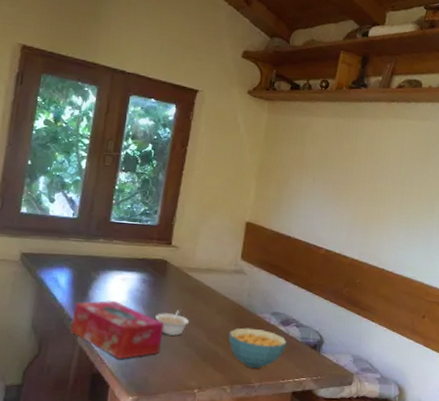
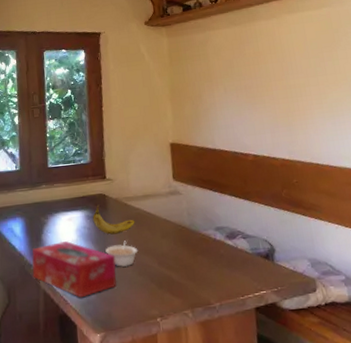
fruit: none [148,268,193,303] -> present [93,203,135,235]
cereal bowl: present [228,327,287,369] -> none [178,247,238,288]

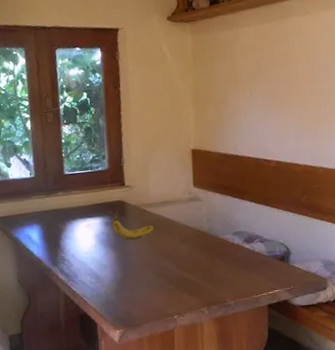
tissue box: present [32,241,117,298] -> none [50,247,136,299]
legume: present [105,240,138,268] -> none [124,245,157,271]

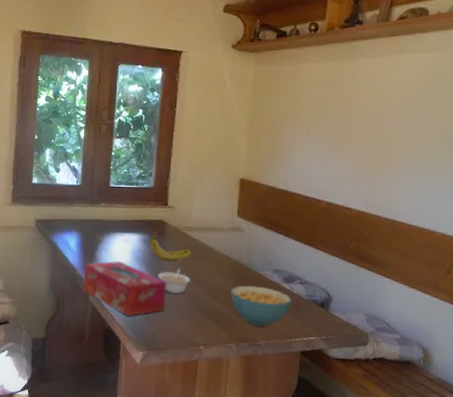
tissue box: none [50,247,136,299] -> present [83,261,167,317]
legume: none [124,245,157,271] -> present [158,269,191,295]
cereal bowl: none [196,250,254,288] -> present [231,285,291,327]

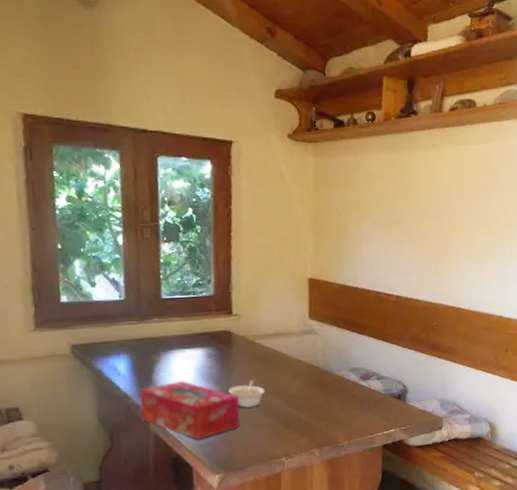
fruit: present [149,229,192,262] -> none [215,341,264,375]
cereal bowl: present [231,285,291,327] -> none [309,387,370,428]

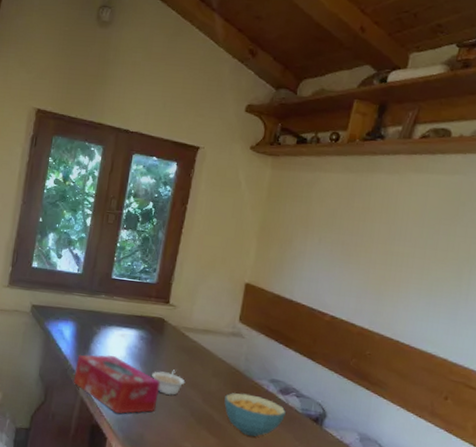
cereal bowl: none [309,387,370,428] -> present [224,393,286,437]

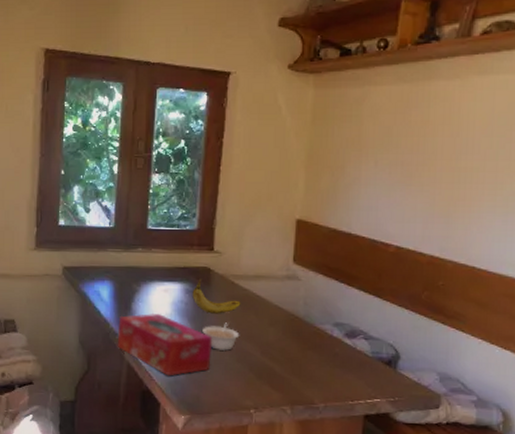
fruit: none [146,326,189,362] -> present [192,277,241,314]
cereal bowl: present [224,393,286,437] -> none [285,341,354,388]

